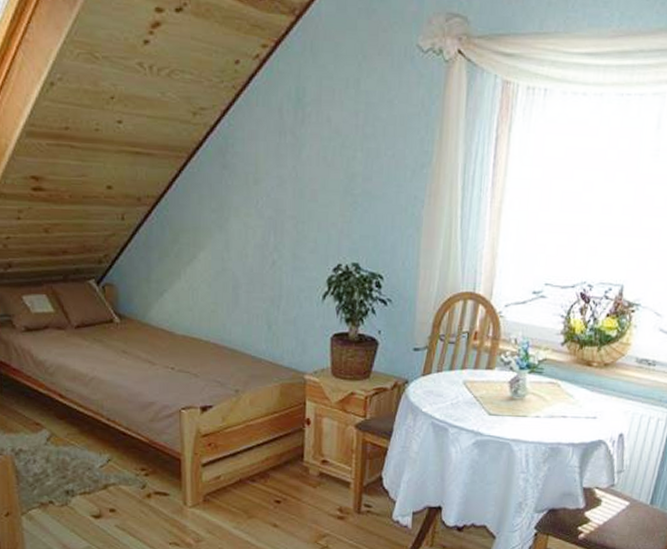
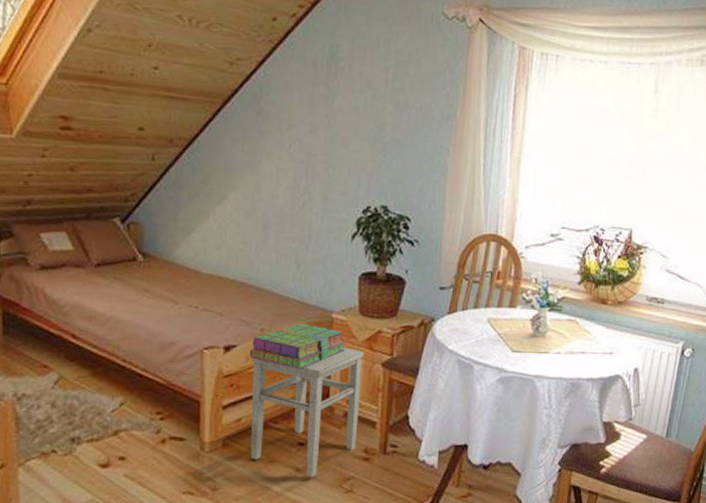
stack of books: none [225,384,319,430] -> present [249,323,346,370]
stool: none [228,409,337,533] -> present [250,347,363,477]

